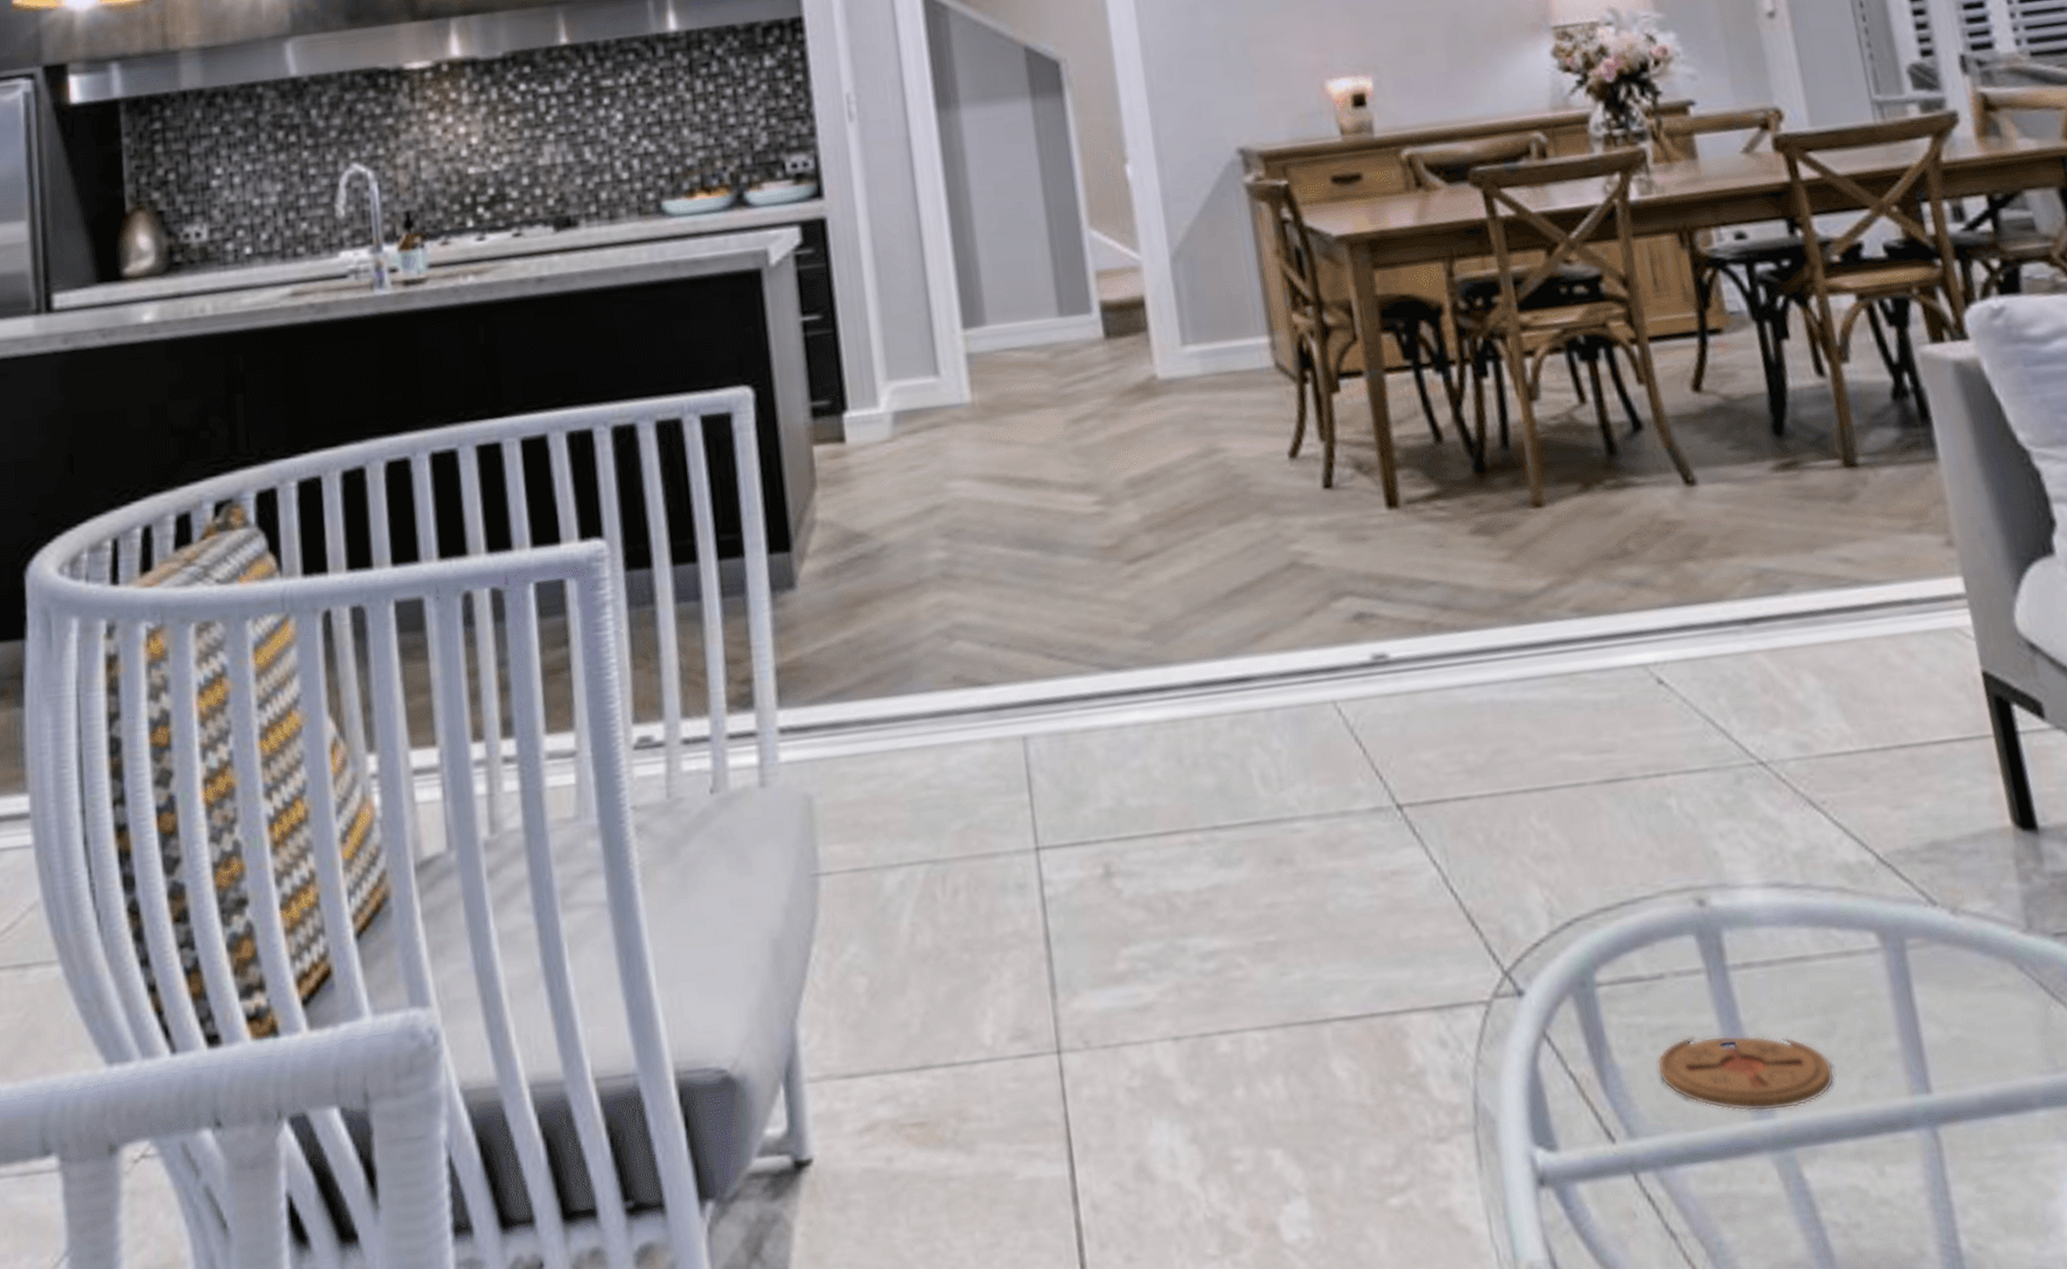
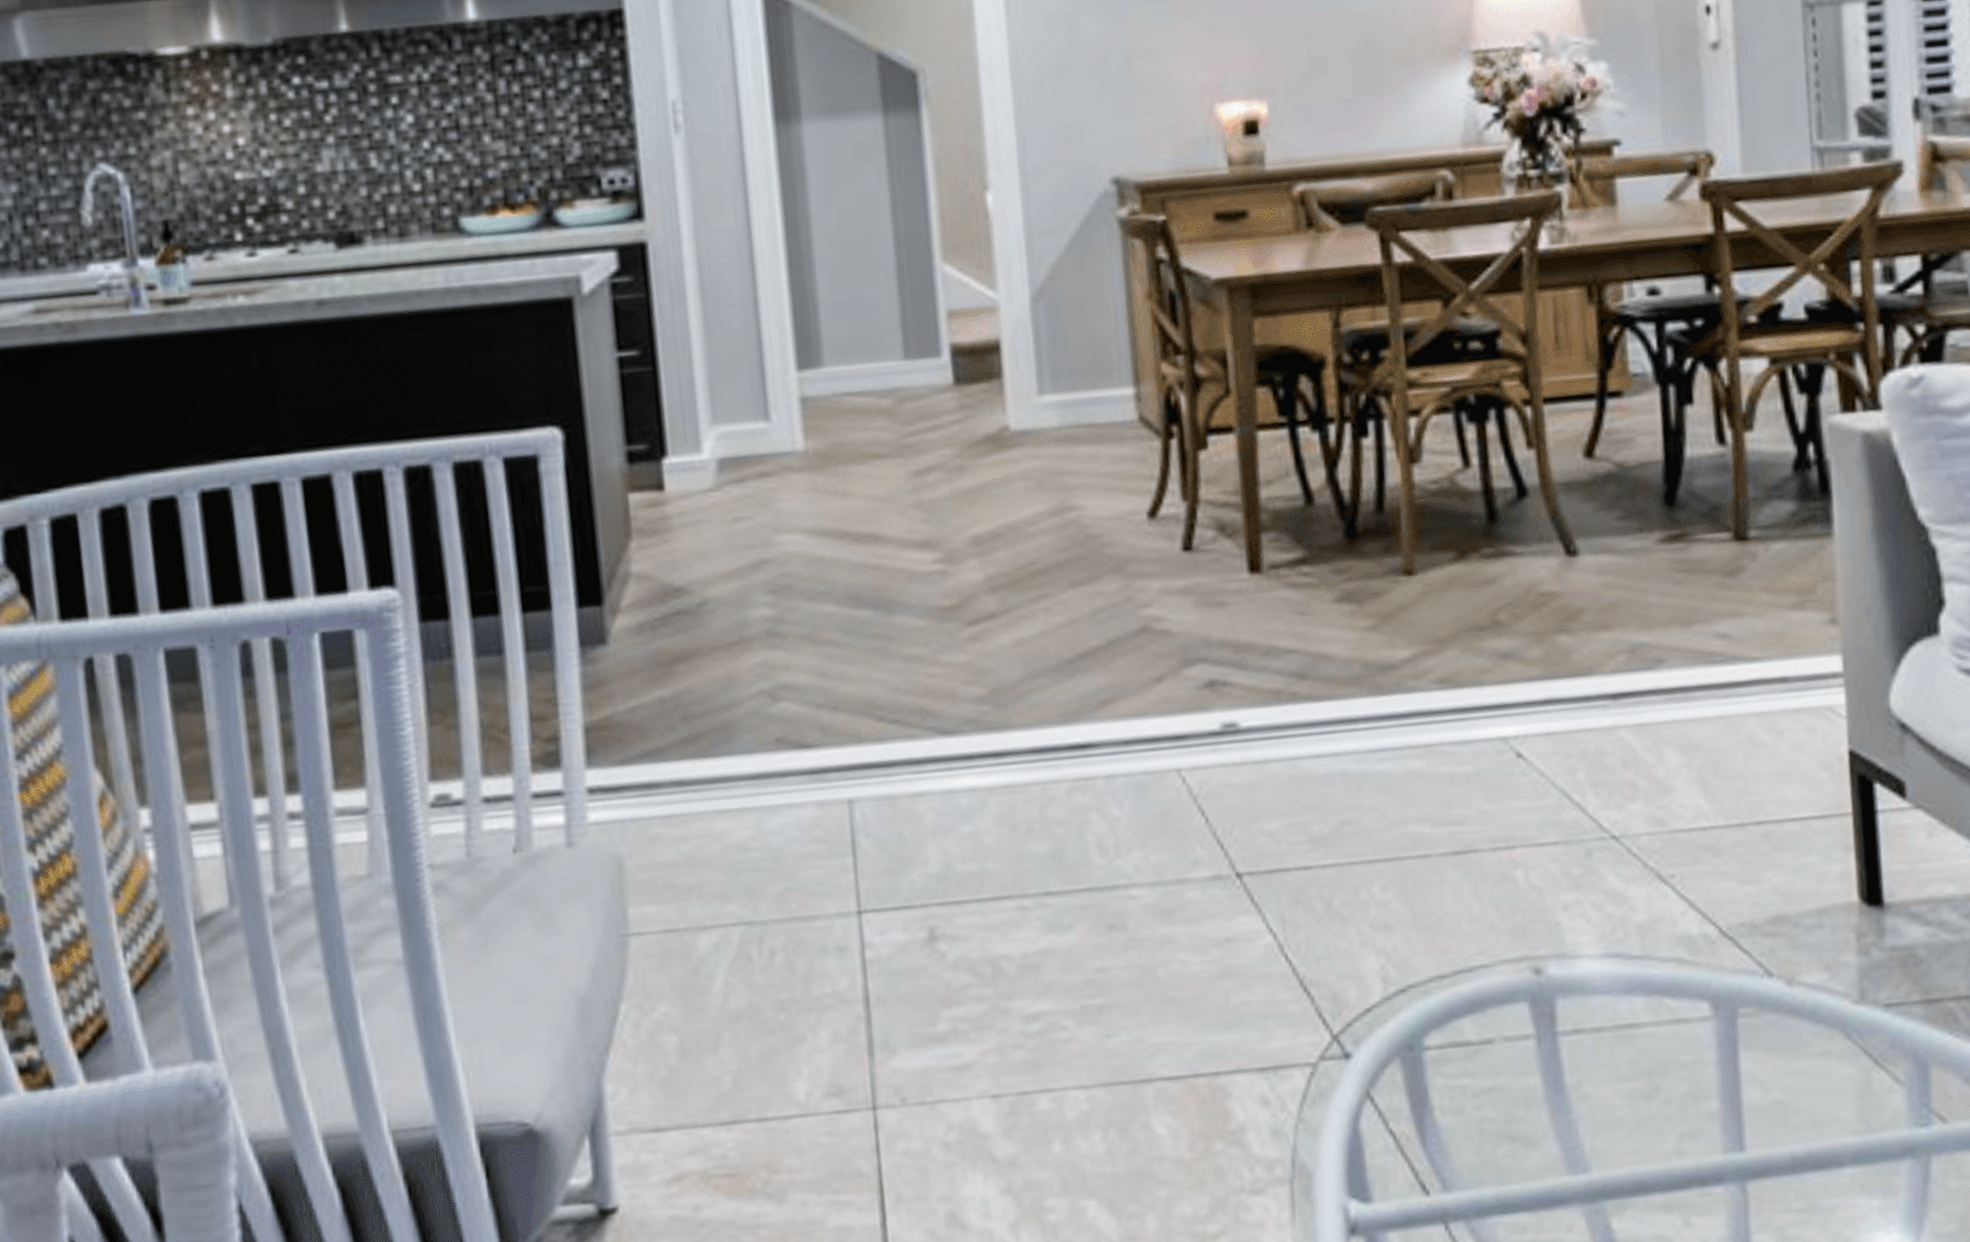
coaster: present [1657,1035,1835,1112] -> none [1477,1097,1652,1168]

